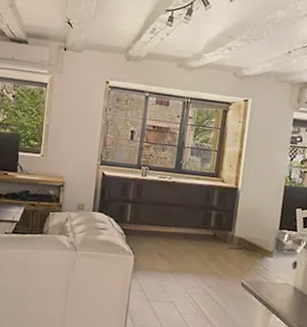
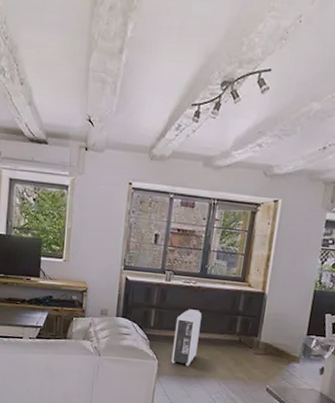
air purifier: none [147,204,177,261] -> present [171,309,202,366]

